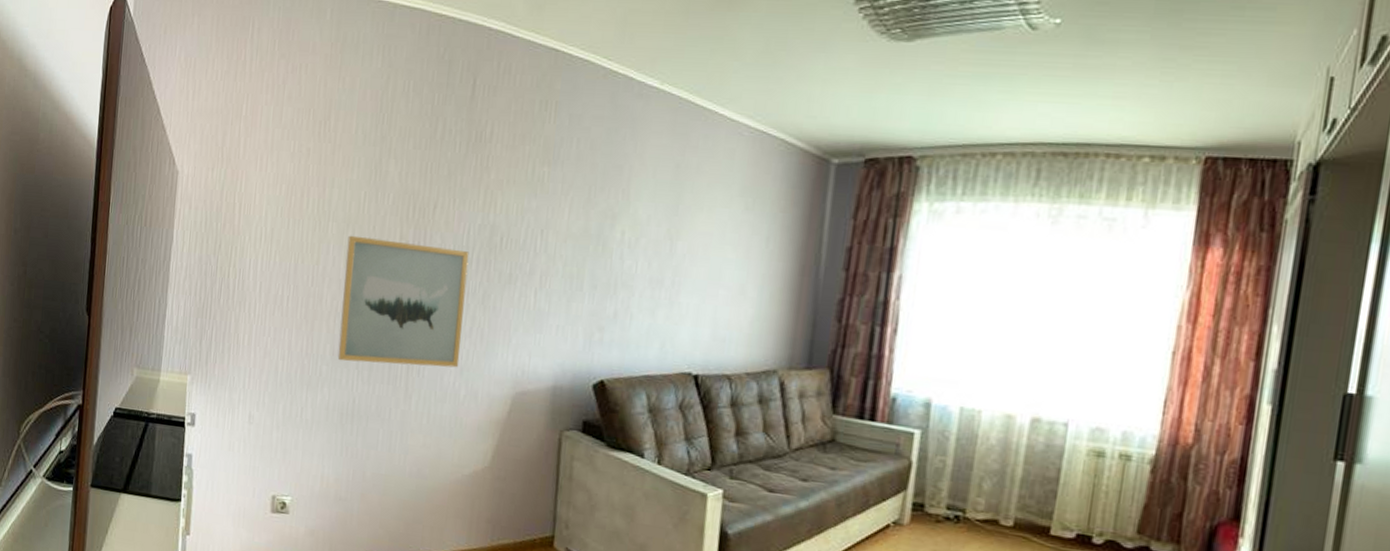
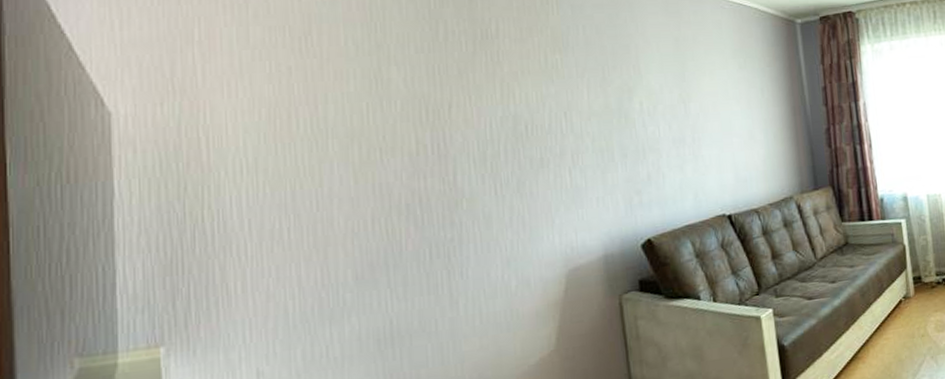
wall art: present [337,235,470,368] -> none [354,144,505,284]

